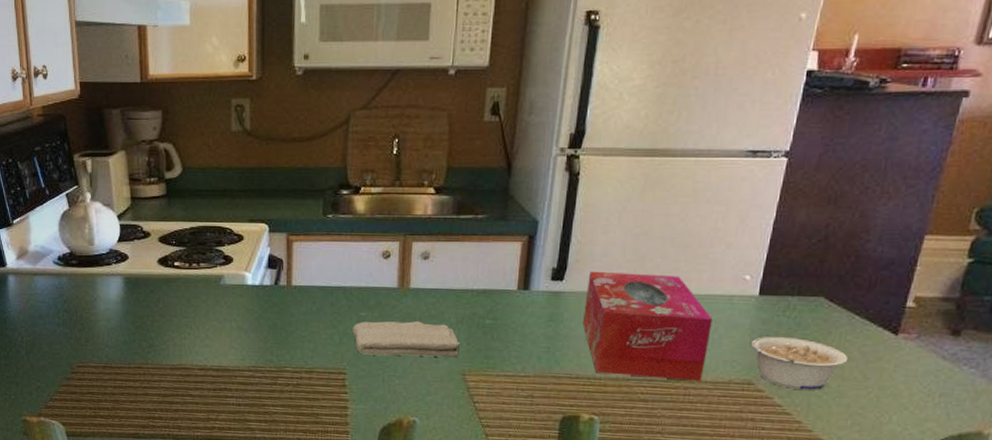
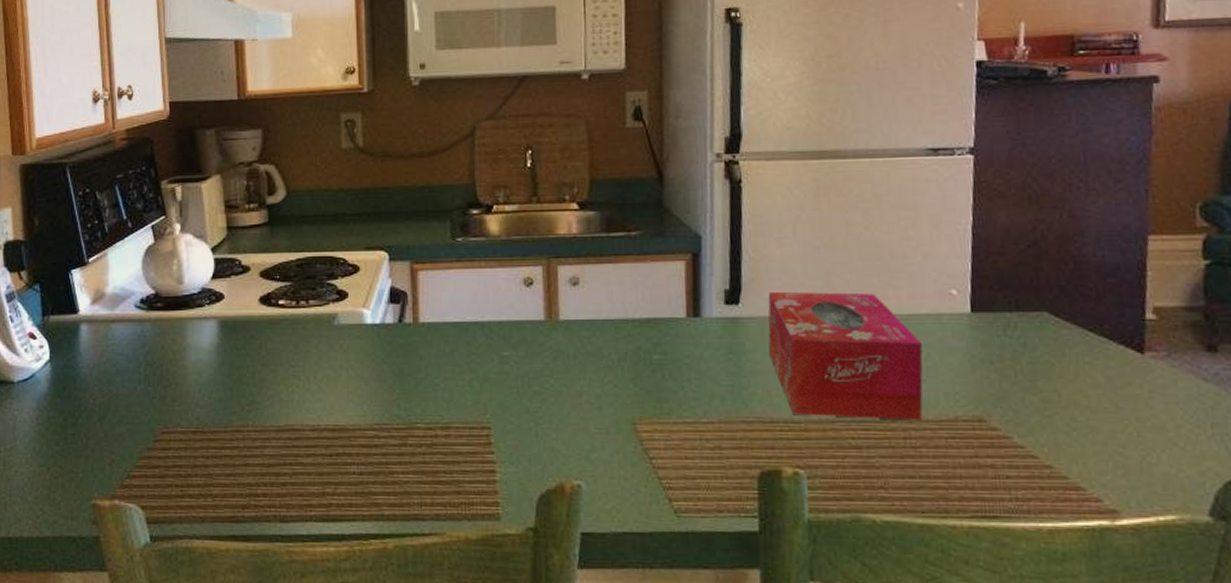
washcloth: present [352,321,461,358] -> none [495,360,627,404]
legume: present [750,336,849,391] -> none [972,360,1093,427]

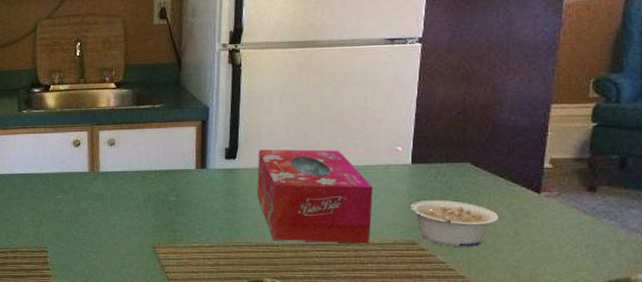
legume: none [972,360,1093,427] -> present [409,199,499,248]

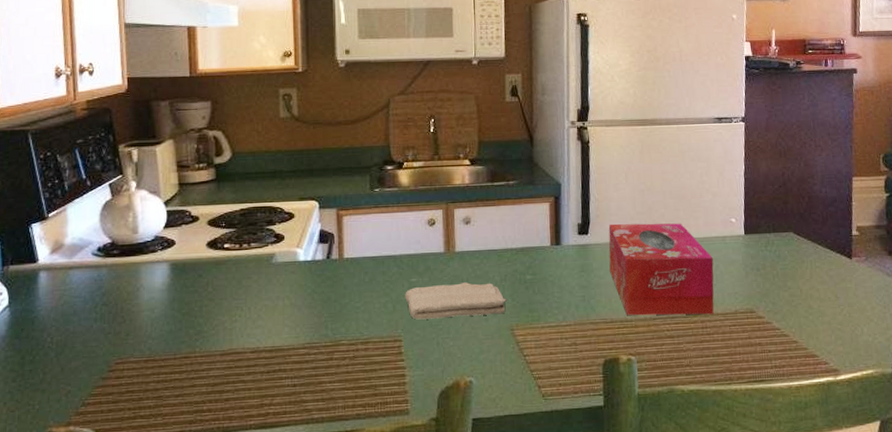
washcloth: none [51,201,149,234] -> present [405,282,507,320]
legume: present [409,199,499,248] -> none [746,268,821,314]

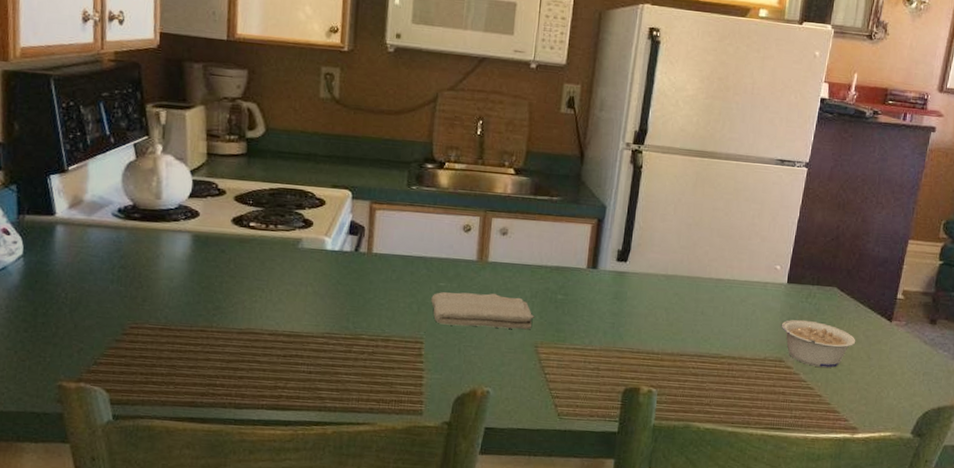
tissue box: present [608,223,714,316] -> none [643,254,751,358]
legume: none [746,268,821,314] -> present [781,319,856,369]

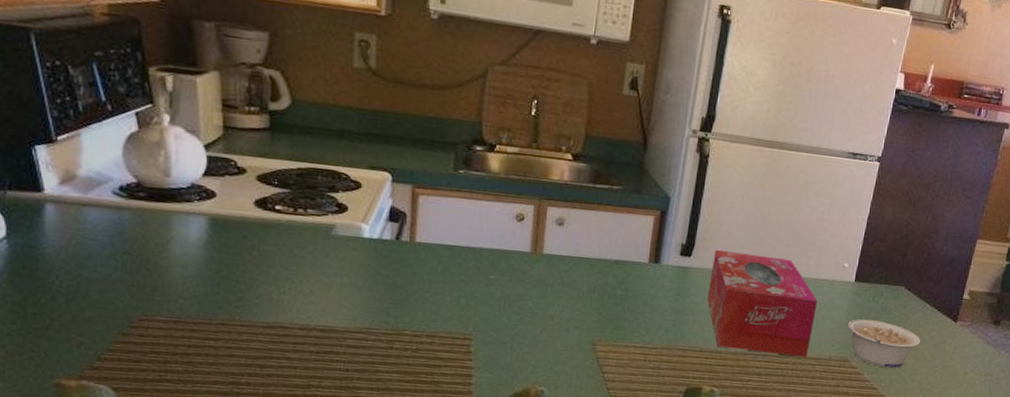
washcloth: present [431,292,535,330] -> none [480,285,592,327]
tissue box: none [643,254,751,358] -> present [707,249,818,358]

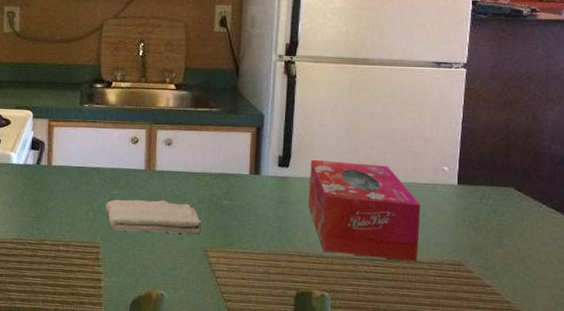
washcloth: none [480,285,592,327] -> present [105,199,202,235]
legume: present [847,319,921,369] -> none [456,221,543,273]

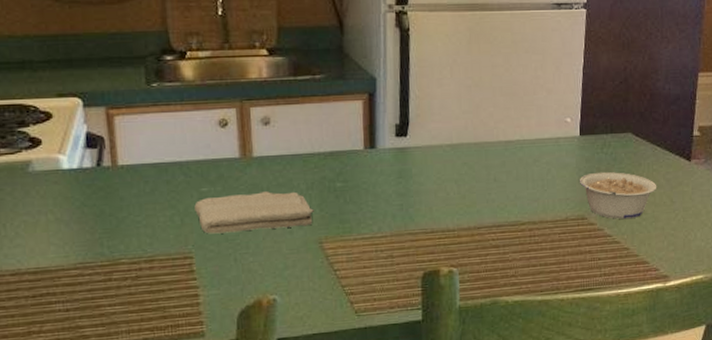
tissue box: present [309,159,421,262] -> none [430,123,545,225]
legume: none [456,221,543,273] -> present [579,171,657,220]

